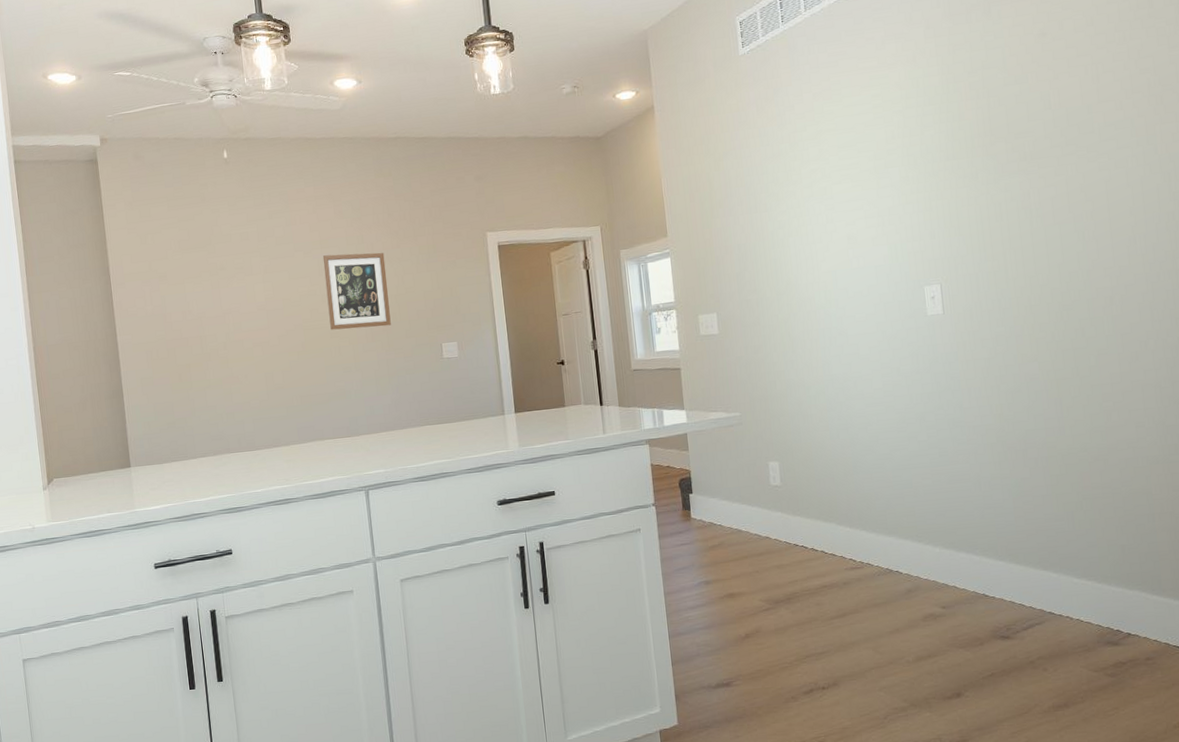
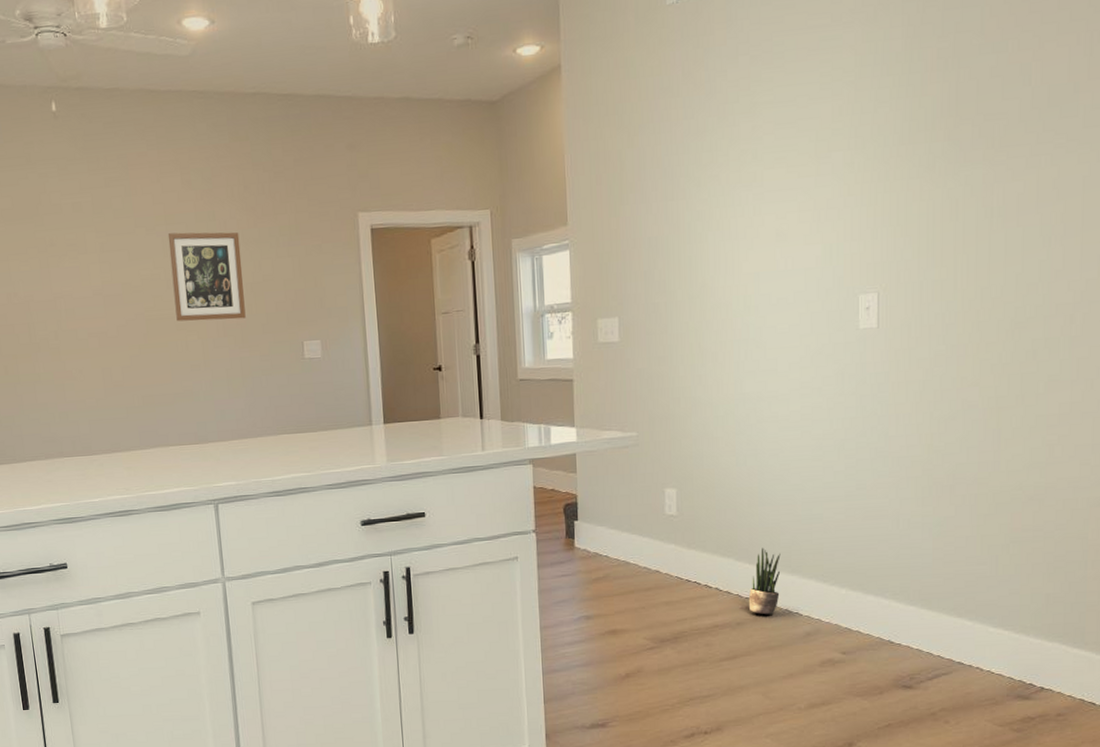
potted plant: none [852,512,880,574] -> present [748,547,781,615]

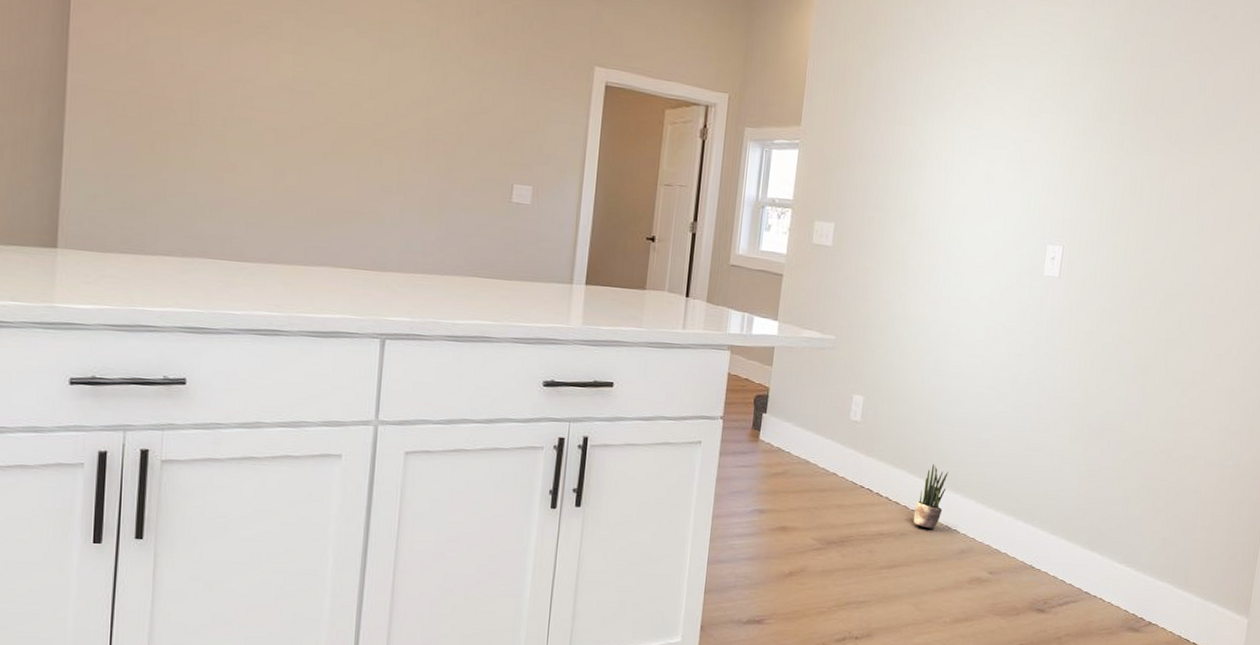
wall art: present [167,232,246,322] -> none [374,41,462,148]

